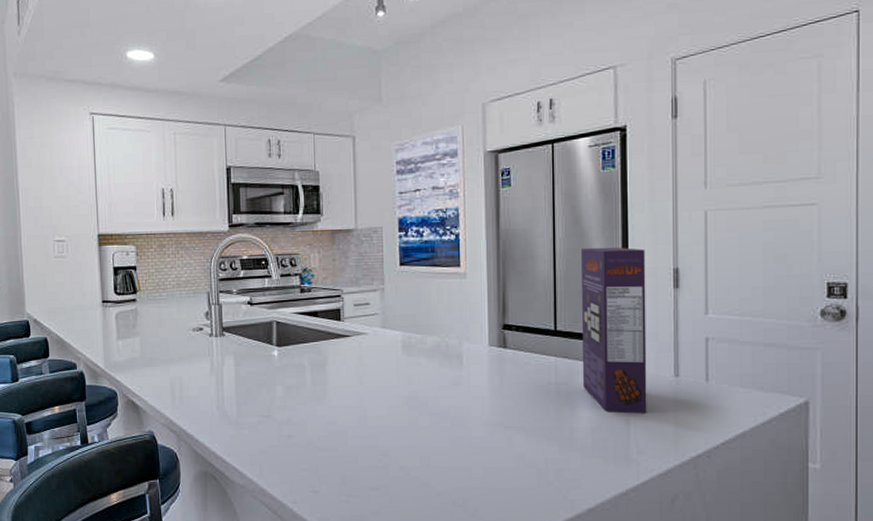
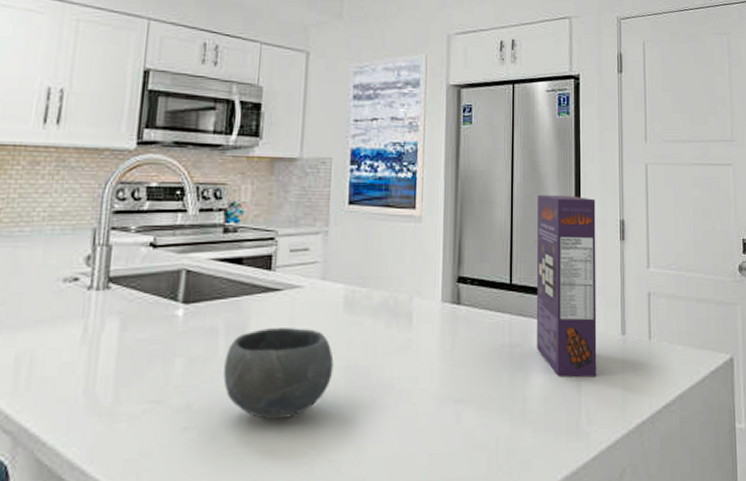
bowl: none [312,366,398,433] -> present [223,328,334,419]

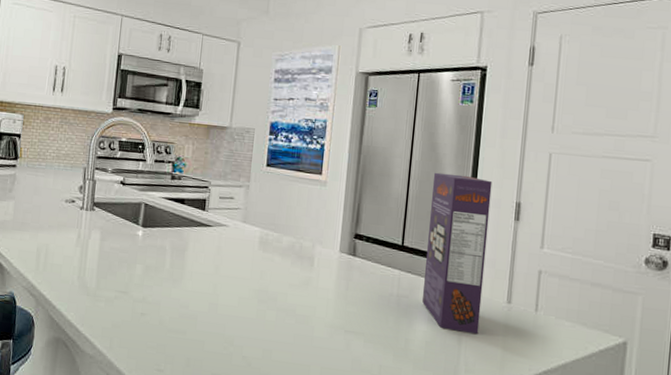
bowl: present [223,328,334,419] -> none [168,253,250,320]

